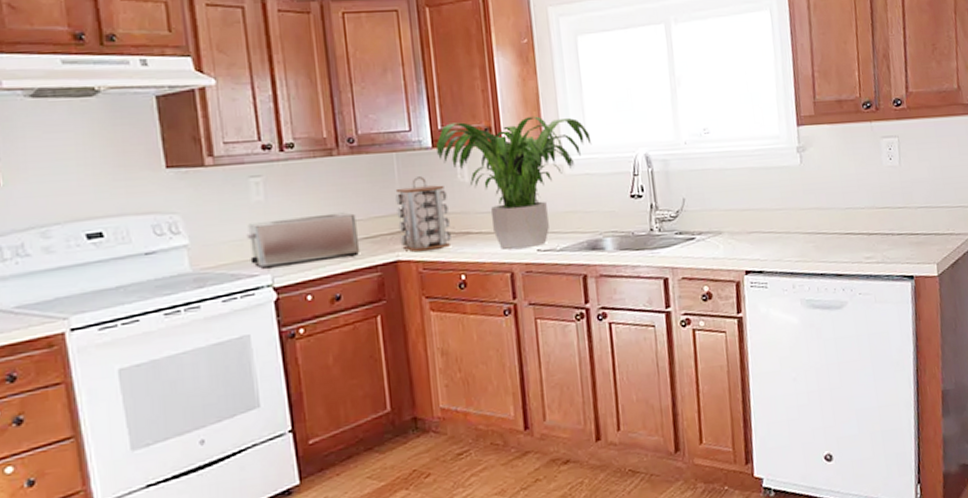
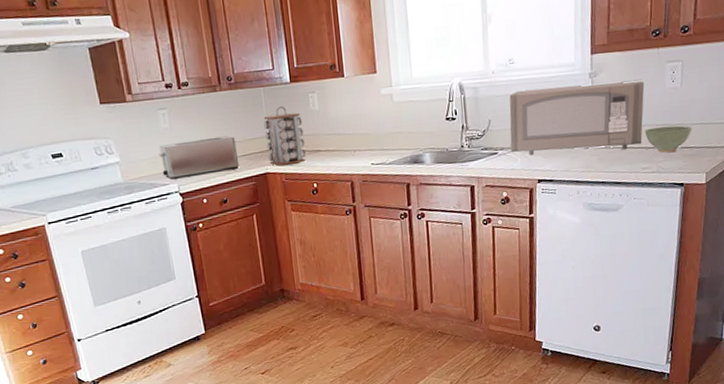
potted plant: present [436,116,592,250] -> none [293,53,416,164]
microwave: none [706,155,863,241] -> present [509,79,645,155]
bowl: none [864,209,917,241] -> present [644,125,692,153]

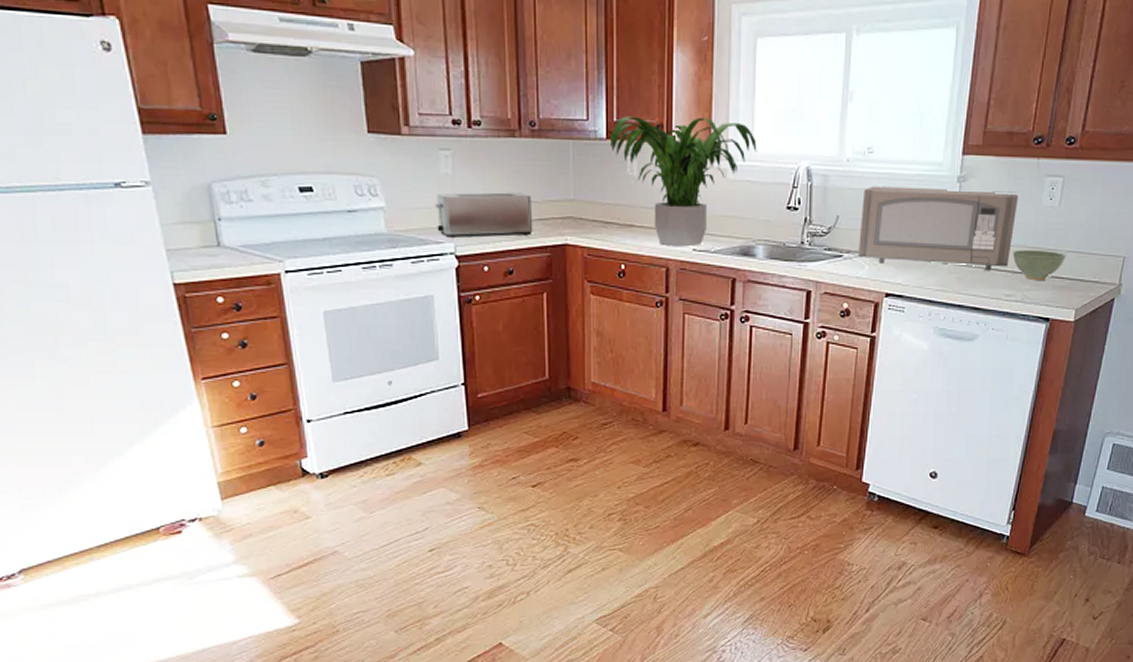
spice rack: present [263,106,306,167] -> none [569,166,615,239]
potted plant: none [293,53,416,164] -> present [611,116,757,247]

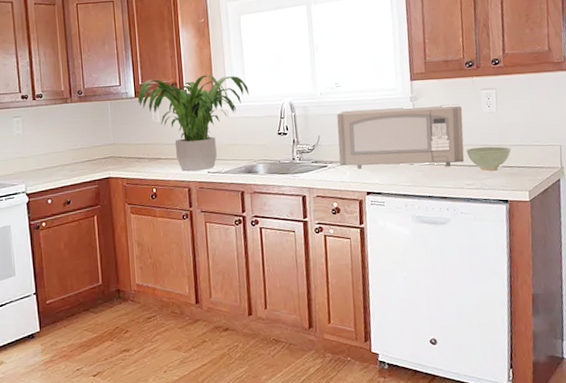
toaster: present [435,192,533,239] -> none [10,142,84,182]

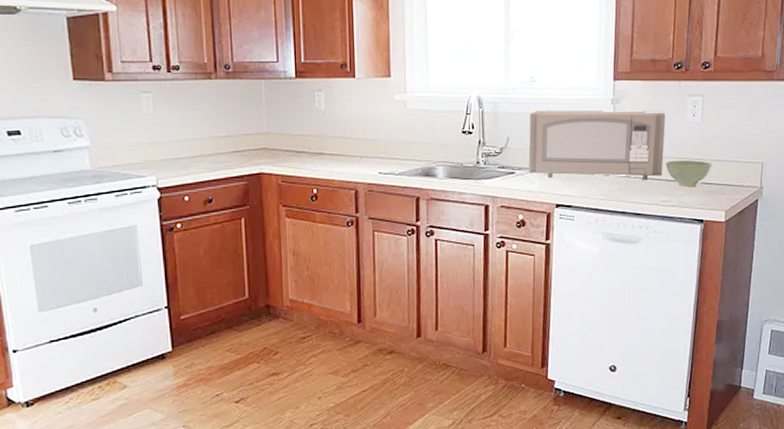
potted plant: present [138,74,250,172] -> none [299,56,432,171]

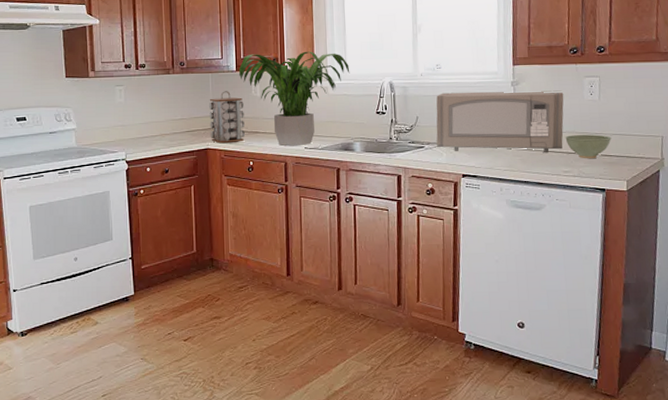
spice rack: none [262,102,307,167] -> present [209,91,245,144]
potted plant: none [299,56,432,171] -> present [239,51,350,146]

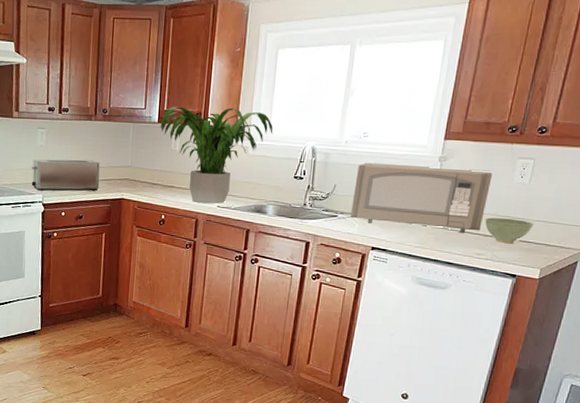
toaster: none [112,113,183,149] -> present [31,159,100,192]
spice rack: present [209,91,245,144] -> none [125,142,162,196]

